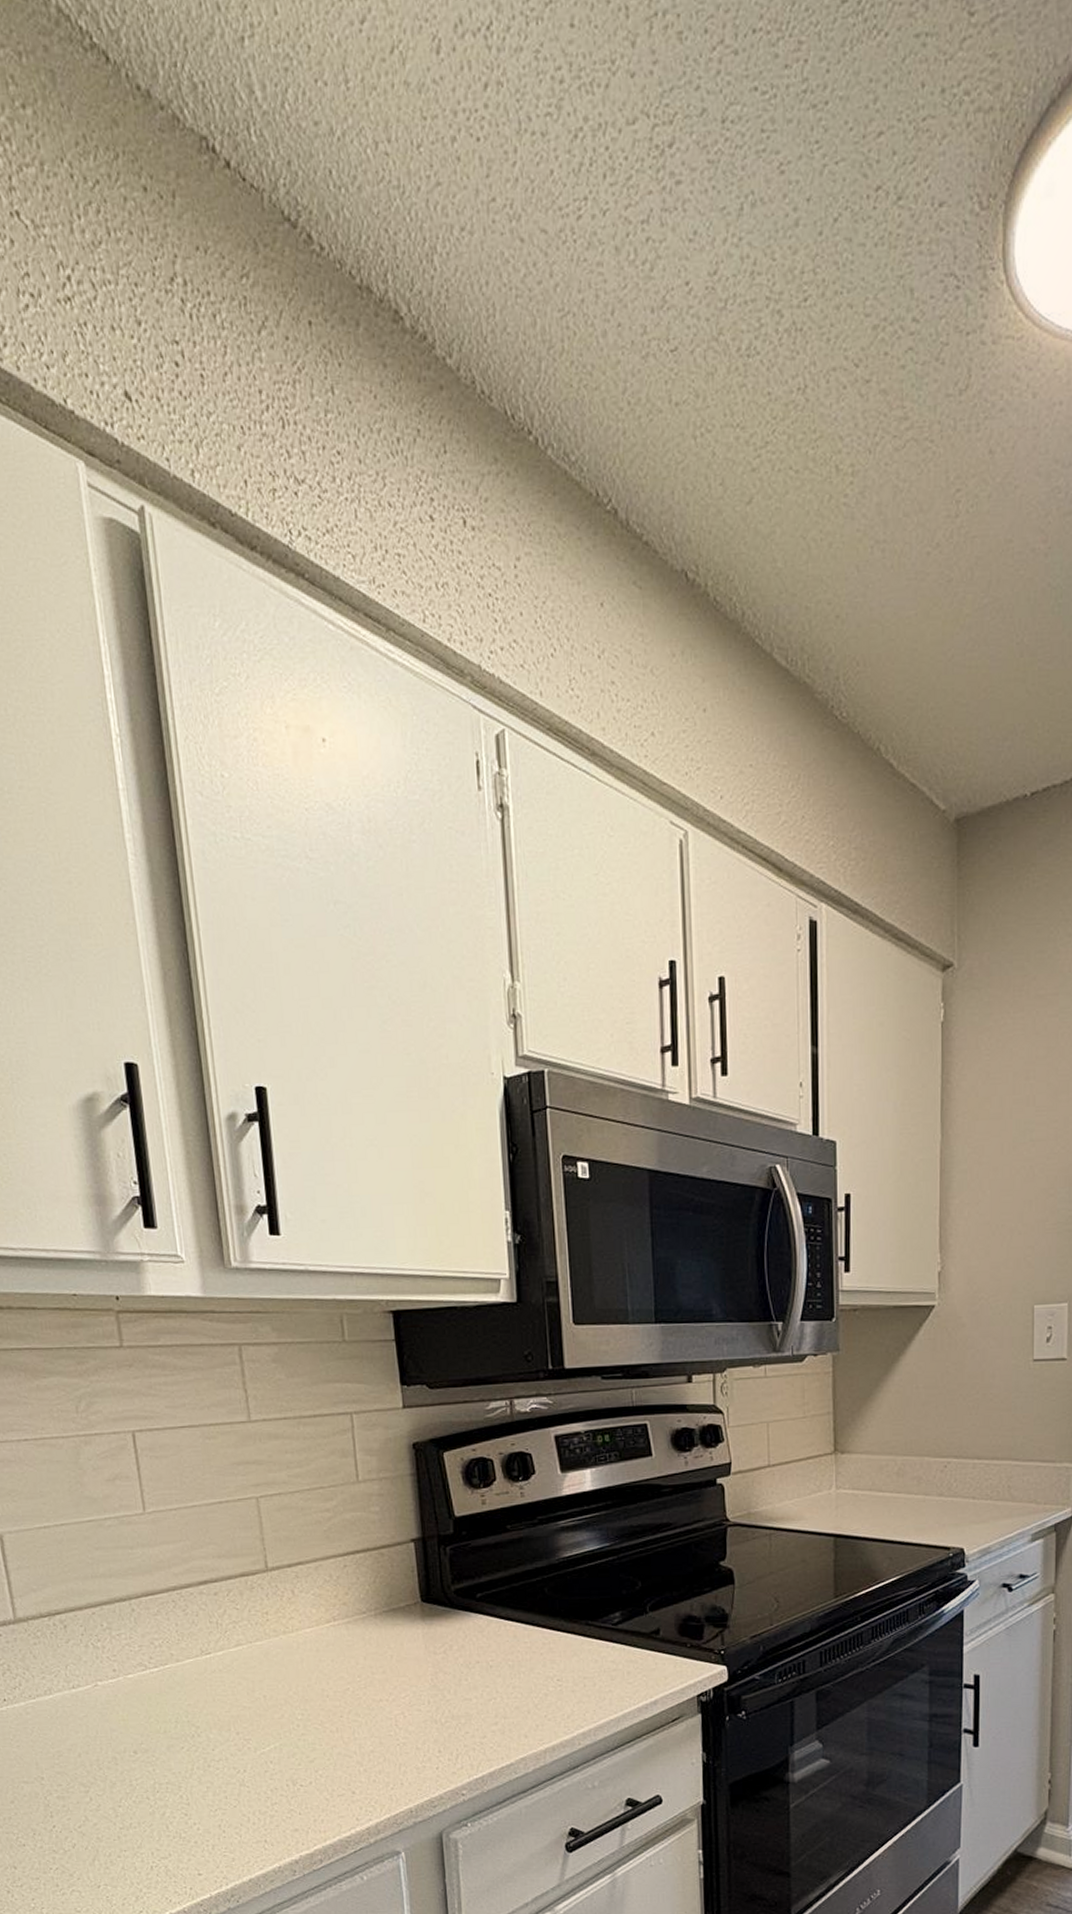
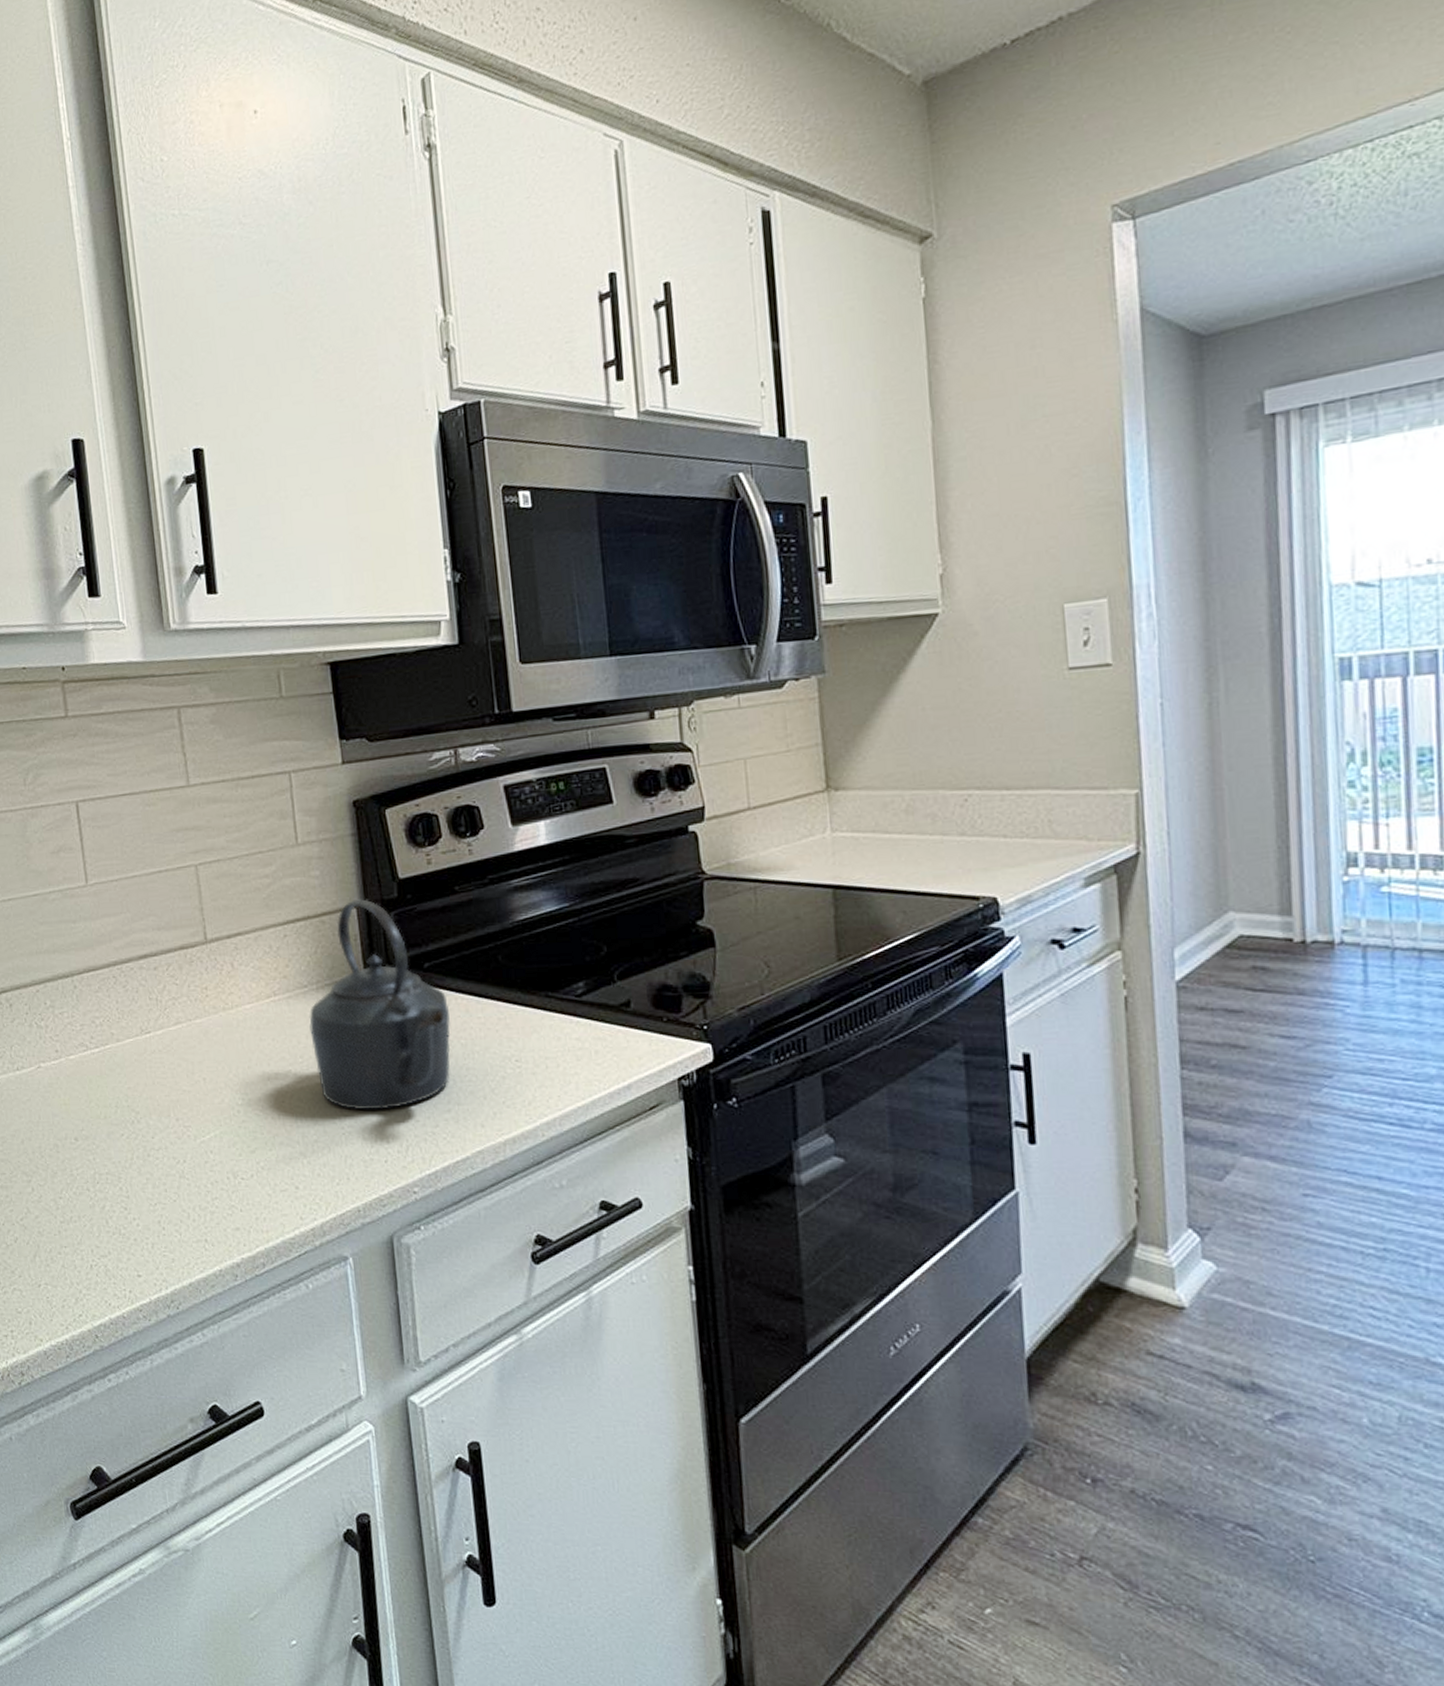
kettle: none [367,1534,500,1724] -> present [309,899,451,1110]

